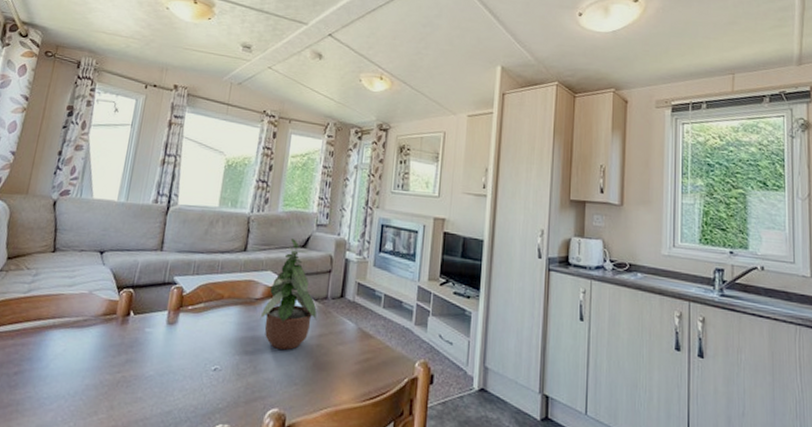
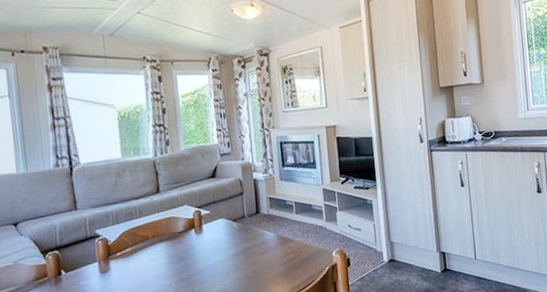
potted plant: present [260,239,317,350] -> none [187,172,240,270]

